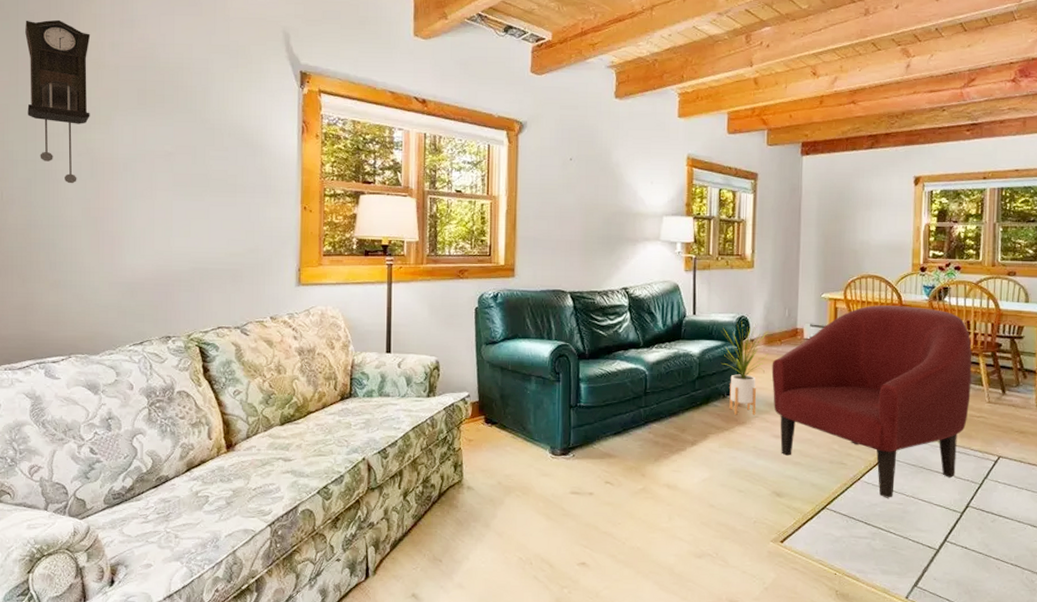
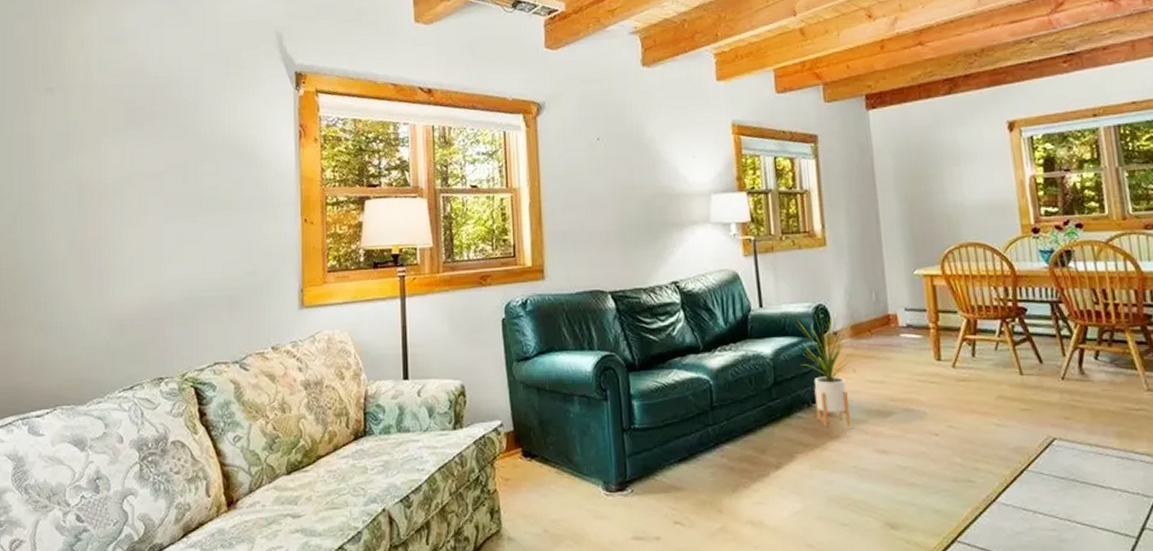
pendulum clock: present [25,19,91,184] -> none [12,44,78,216]
armchair: present [771,305,972,498] -> none [863,277,1124,523]

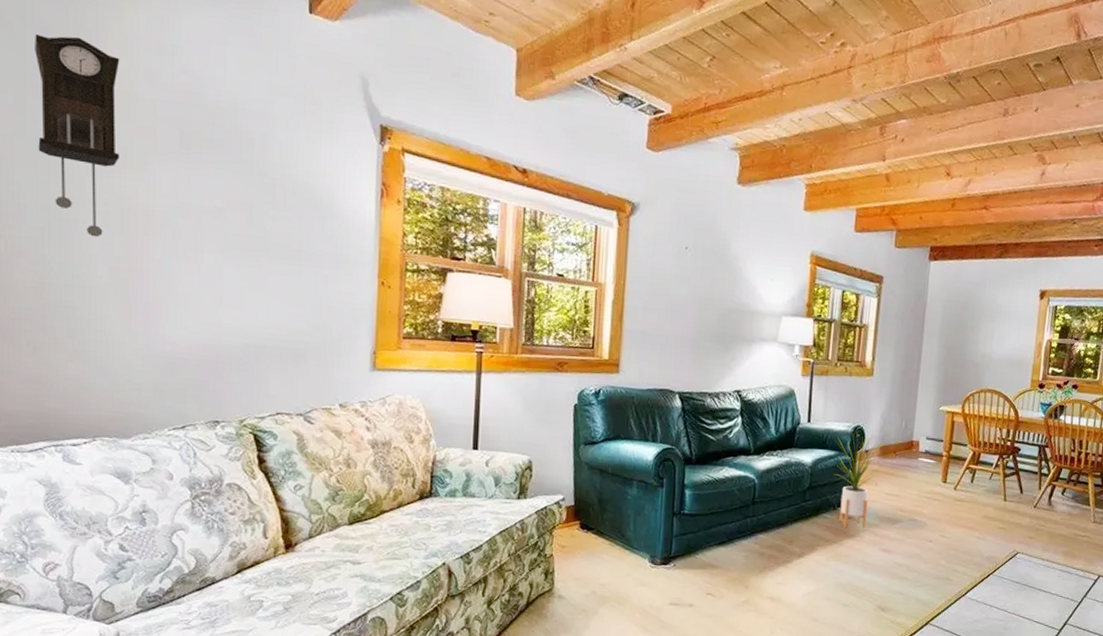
pendulum clock: none [12,44,78,216] -> present [35,34,120,238]

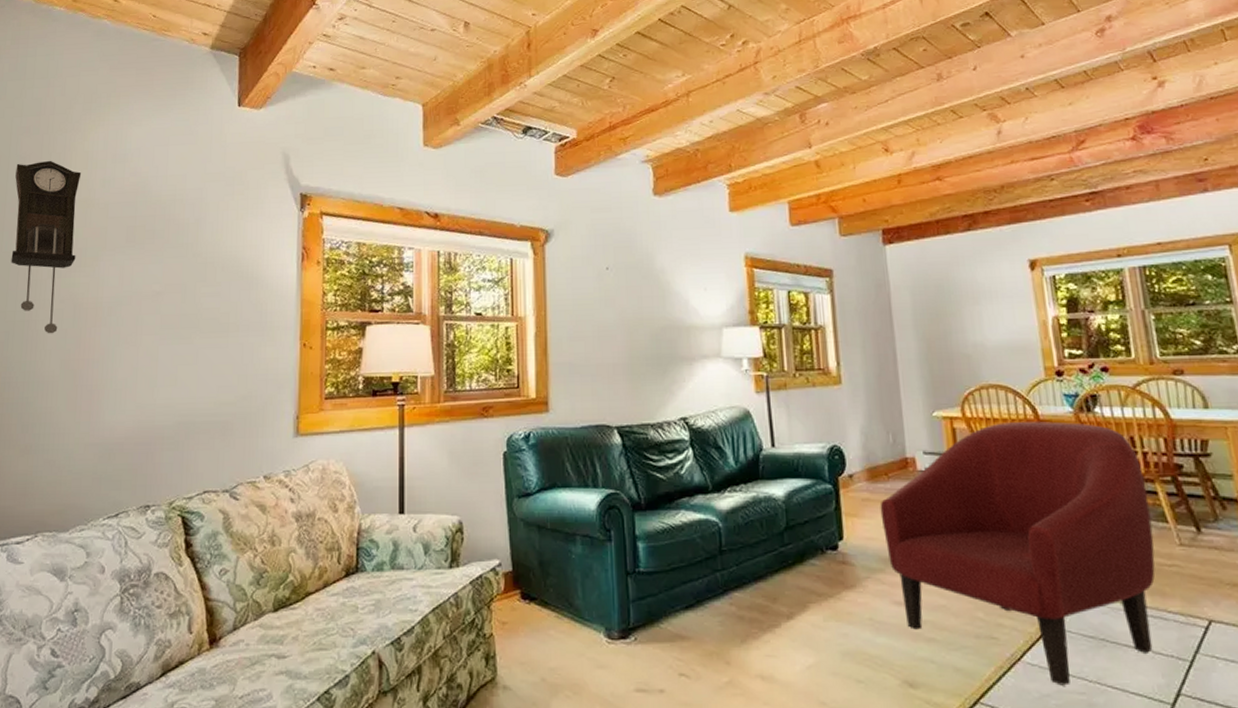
house plant: present [834,431,884,529] -> none [810,452,874,576]
armchair: none [884,420,1082,615] -> present [880,421,1155,686]

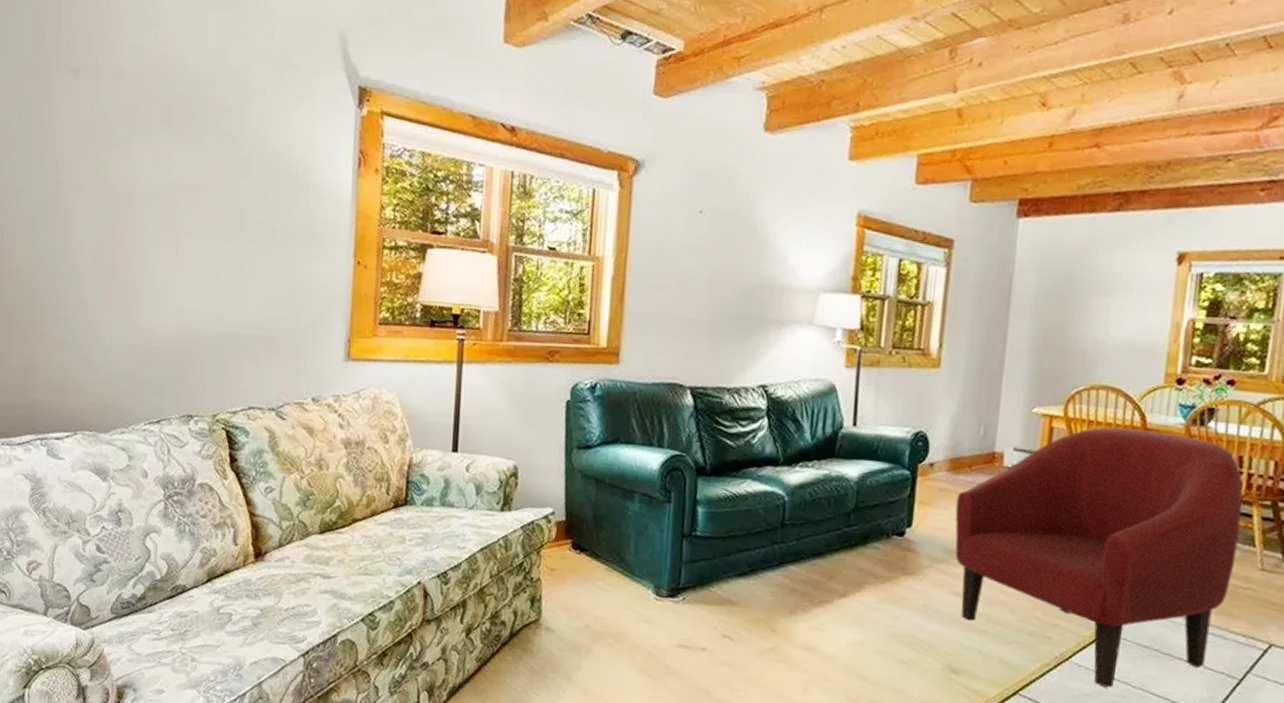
pendulum clock: present [11,160,82,334] -> none [32,15,108,222]

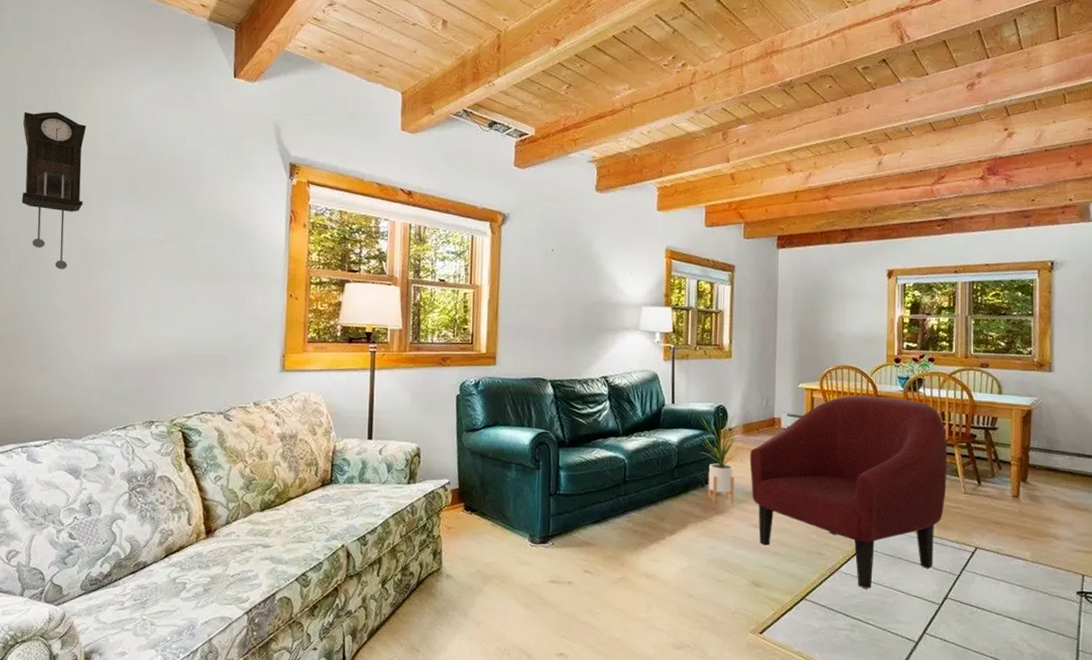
pendulum clock: none [32,15,108,222] -> present [21,111,87,270]
house plant: none [887,438,955,564] -> present [700,410,747,505]

